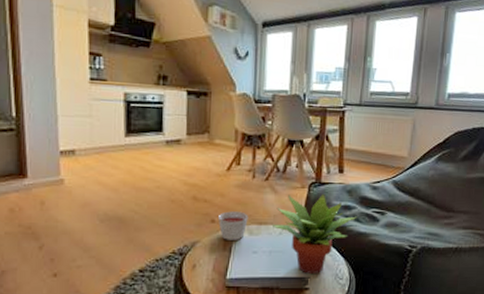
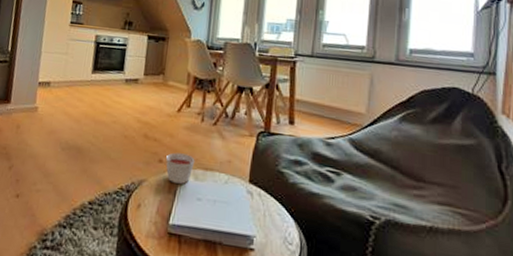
succulent plant: present [271,193,357,275] -> none [217,142,309,234]

